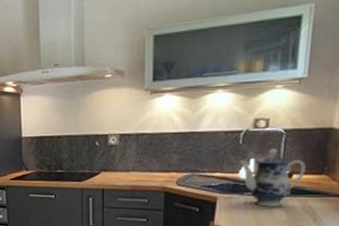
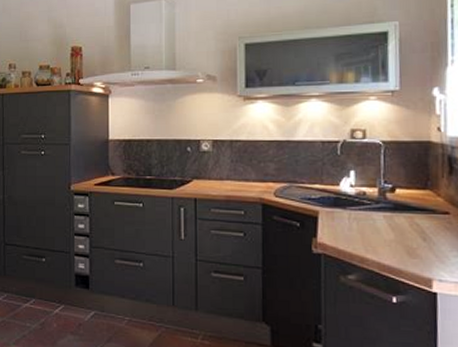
teapot: present [239,148,306,207] -> none [339,161,408,223]

